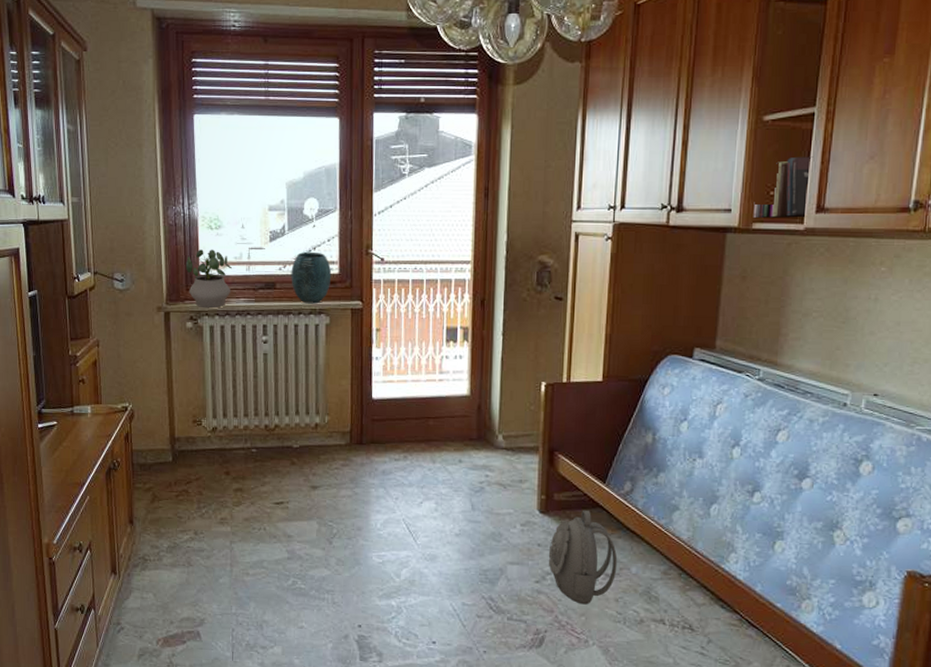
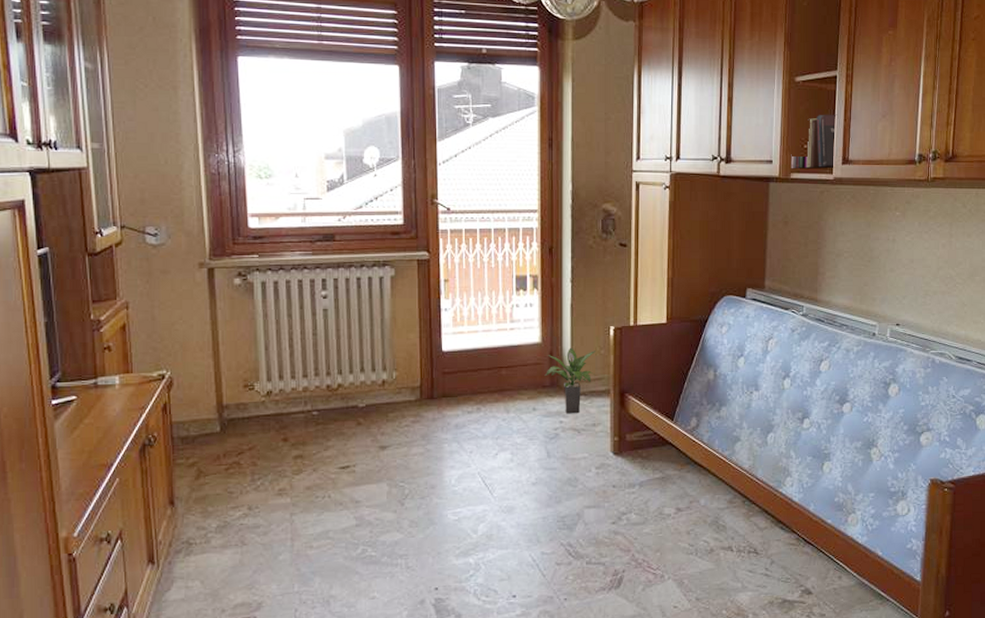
potted plant: present [185,249,232,309] -> none [231,200,285,263]
vase: present [291,251,332,304] -> none [351,201,396,256]
potted plant: none [472,401,526,469] -> present [544,347,596,414]
backpack: present [548,509,618,605] -> none [623,448,688,541]

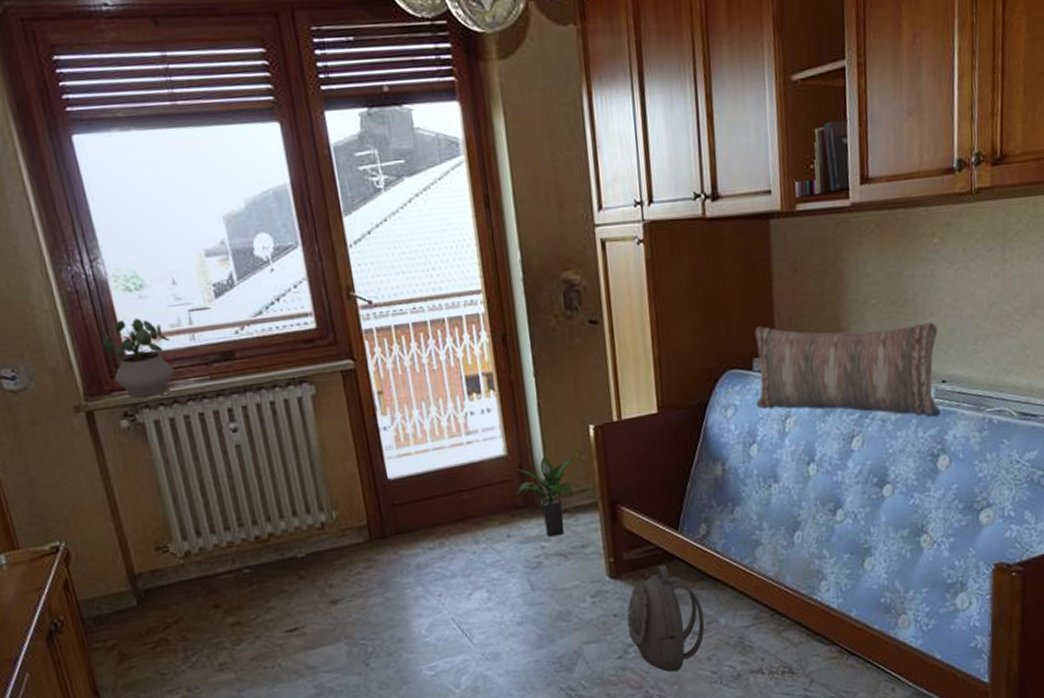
potted plant: none [231,200,285,263] -> present [102,318,175,399]
backpack: none [623,448,688,541] -> present [627,564,705,672]
pillow: none [746,263,895,353] -> present [754,322,941,418]

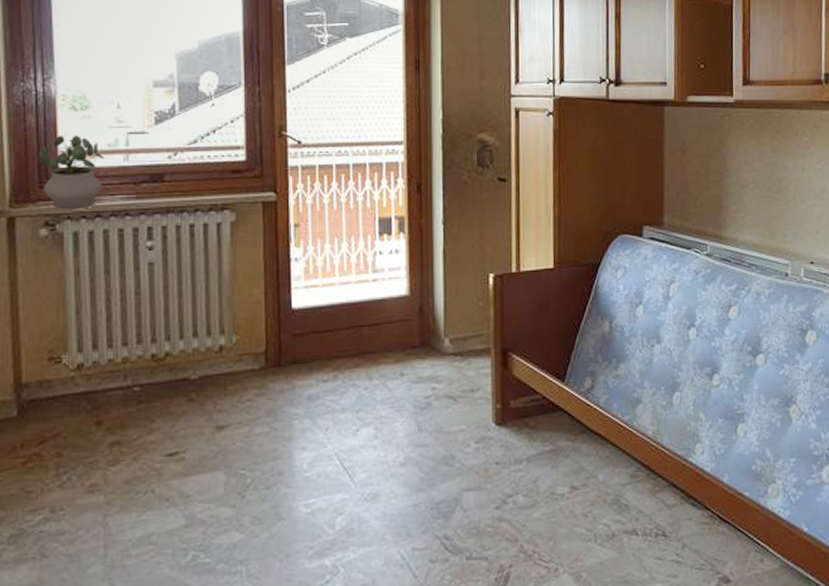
potted plant: present [516,456,578,537] -> none [413,300,474,379]
backpack: present [627,564,705,672] -> none [508,415,584,527]
pillow: present [754,322,941,418] -> none [644,197,809,295]
books: present [794,119,851,199] -> none [687,31,736,92]

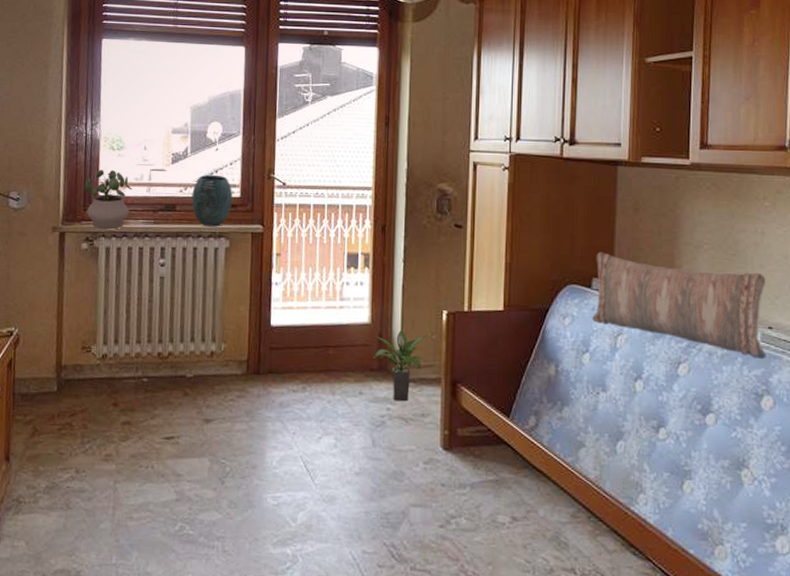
vase: none [184,135,237,198] -> present [191,174,233,227]
potted plant: none [413,300,474,379] -> present [373,330,428,402]
pillow: none [644,197,809,295] -> present [592,251,767,360]

